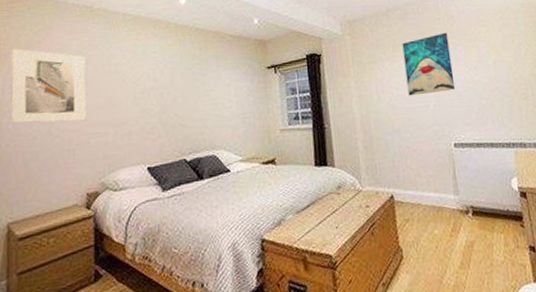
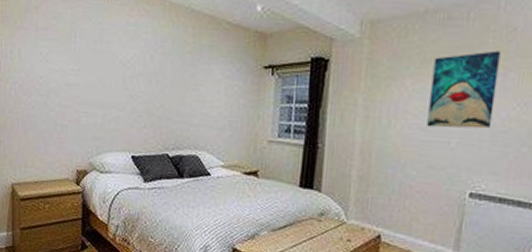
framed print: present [10,48,86,124] -> none [12,11,79,98]

